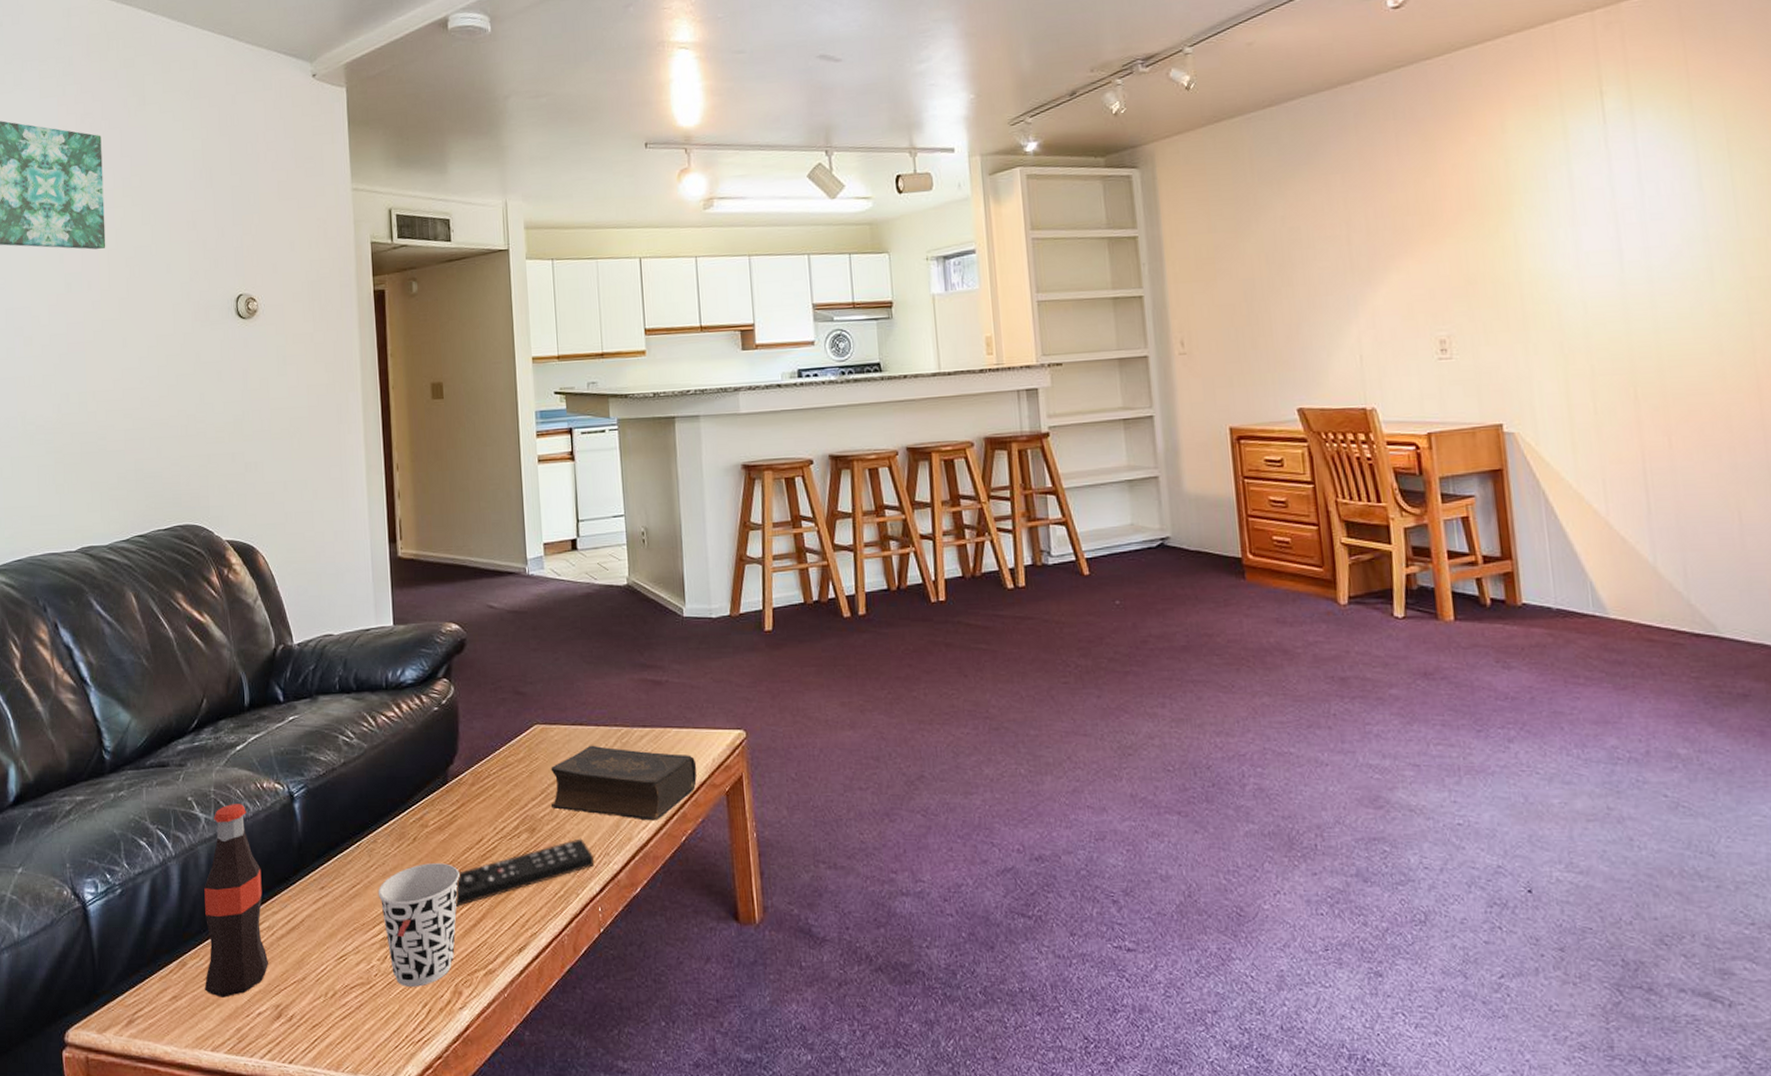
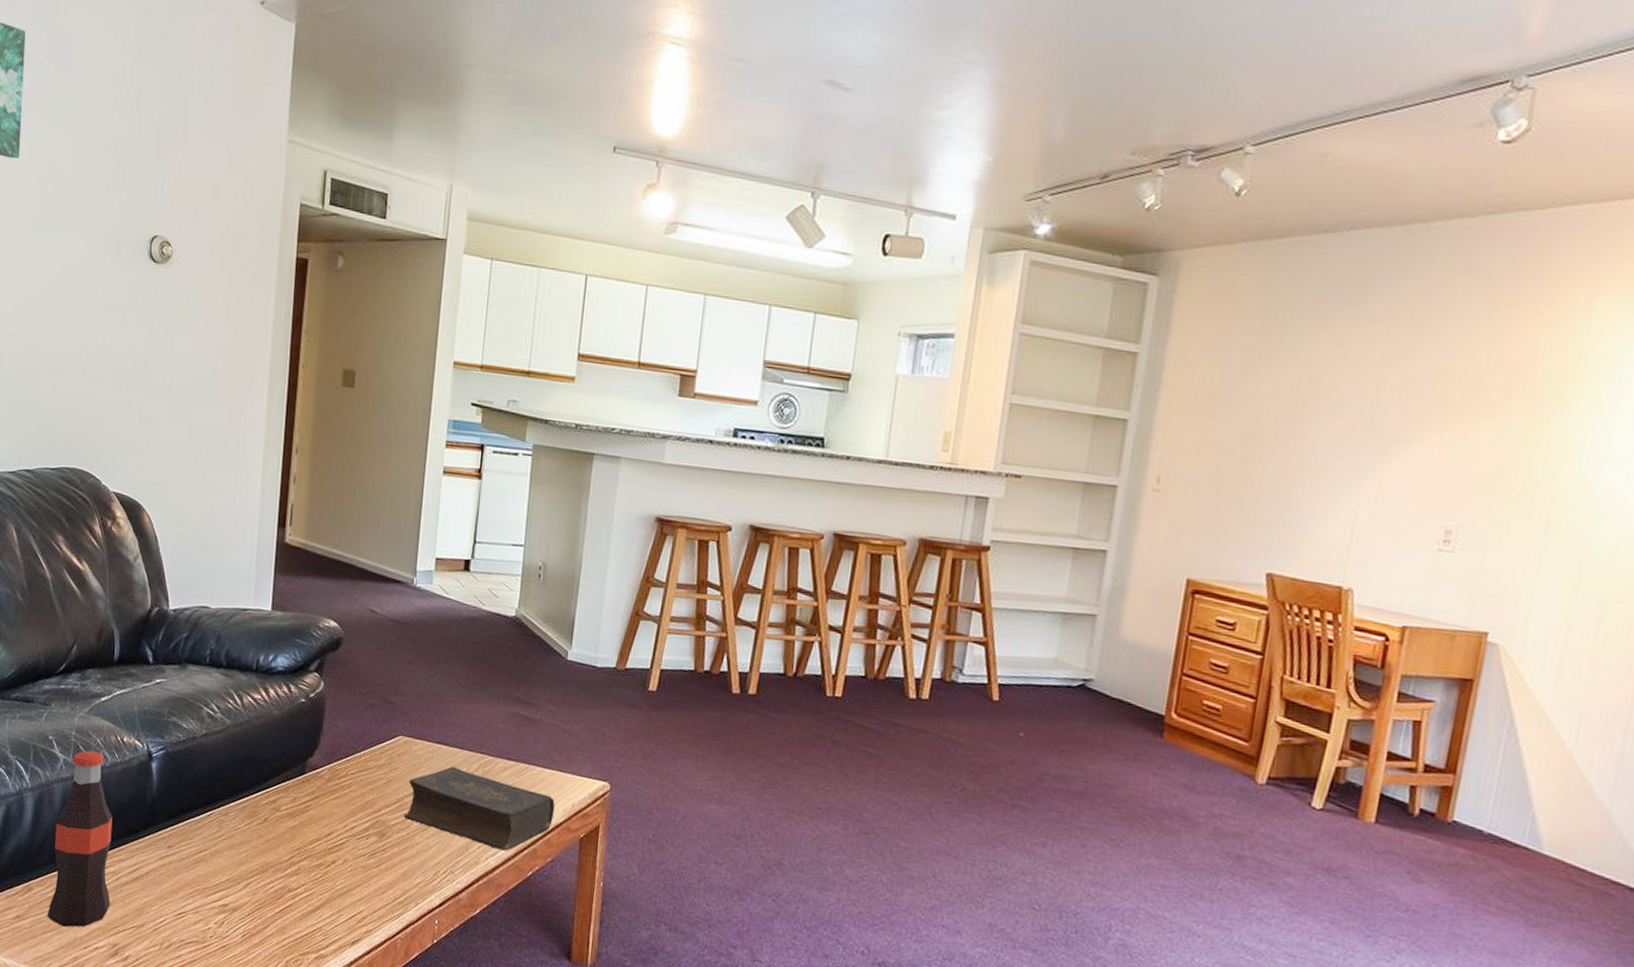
cup: present [378,863,460,987] -> none [223,844,305,956]
remote control: present [455,838,594,907] -> none [296,852,438,891]

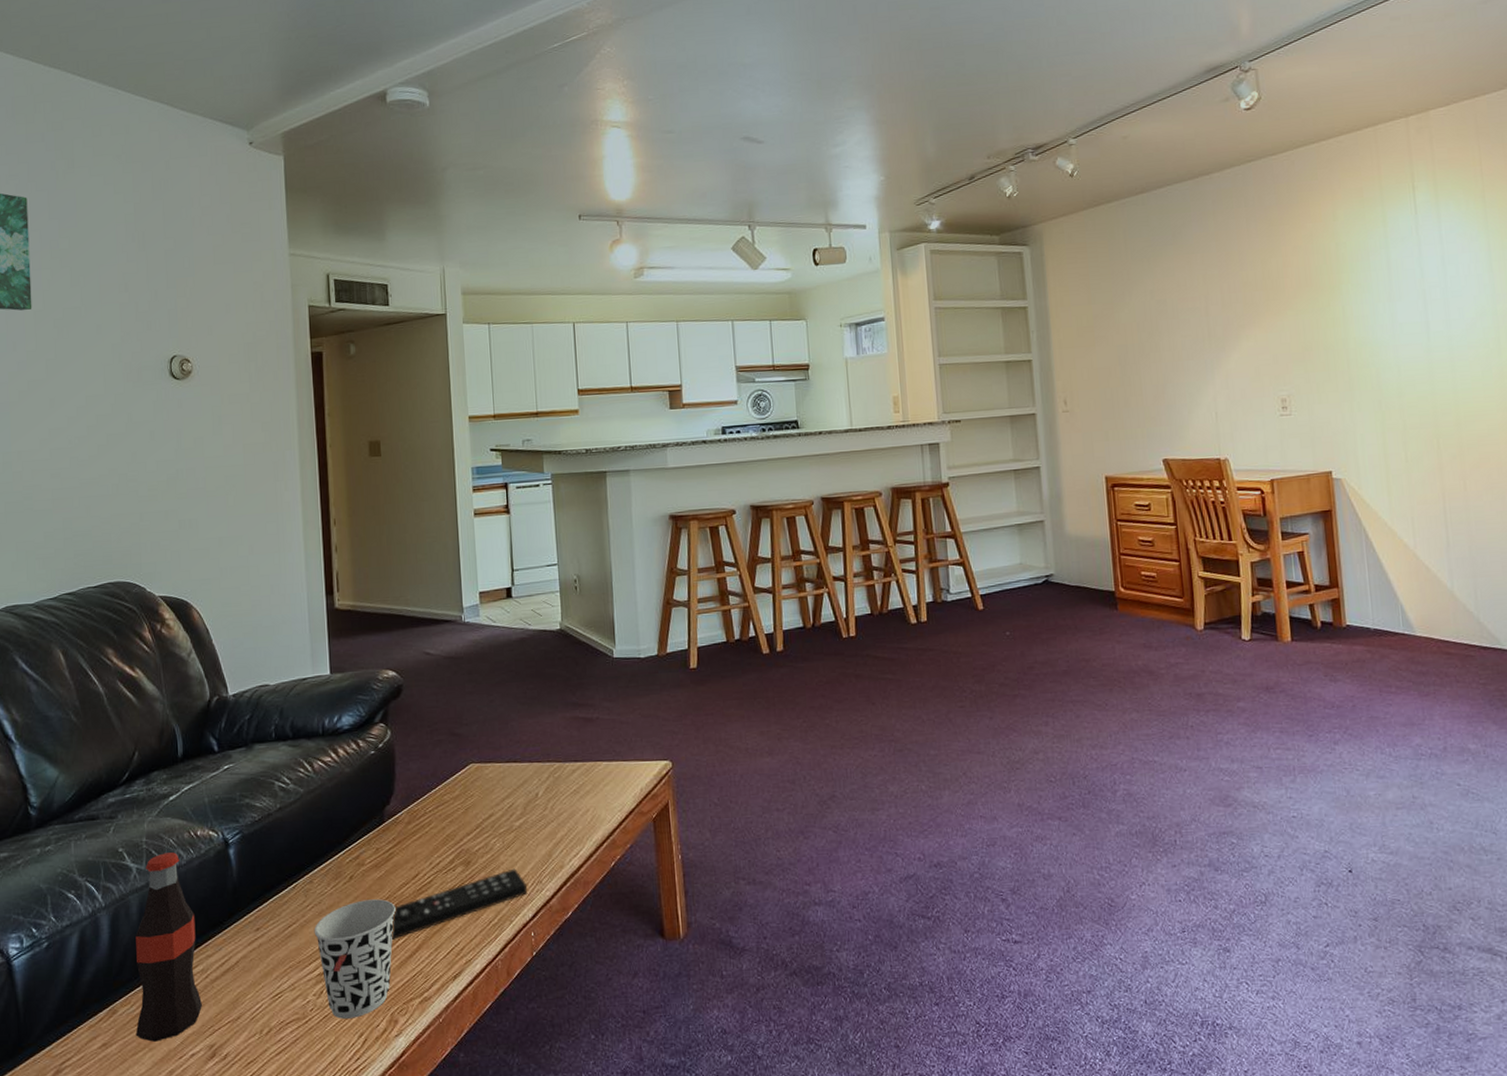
cup: none [223,844,305,956] -> present [314,899,396,1019]
remote control: none [296,852,438,891] -> present [391,868,527,940]
book: present [404,766,556,851] -> none [485,780,626,849]

